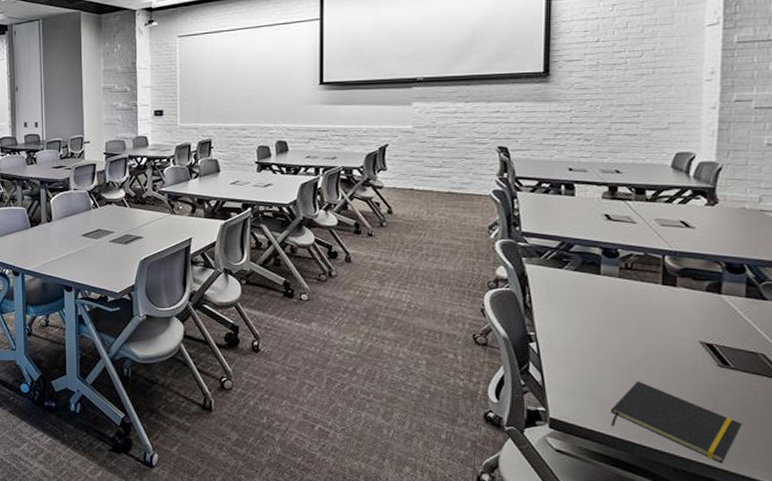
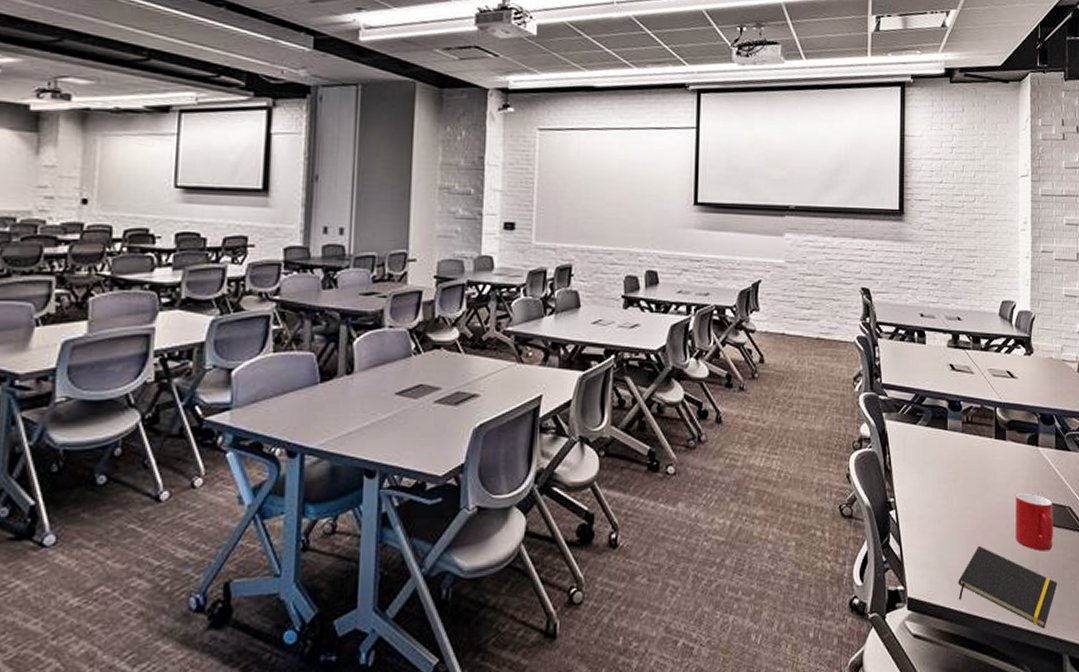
cup: none [686,336,740,393] -> present [1015,492,1053,551]

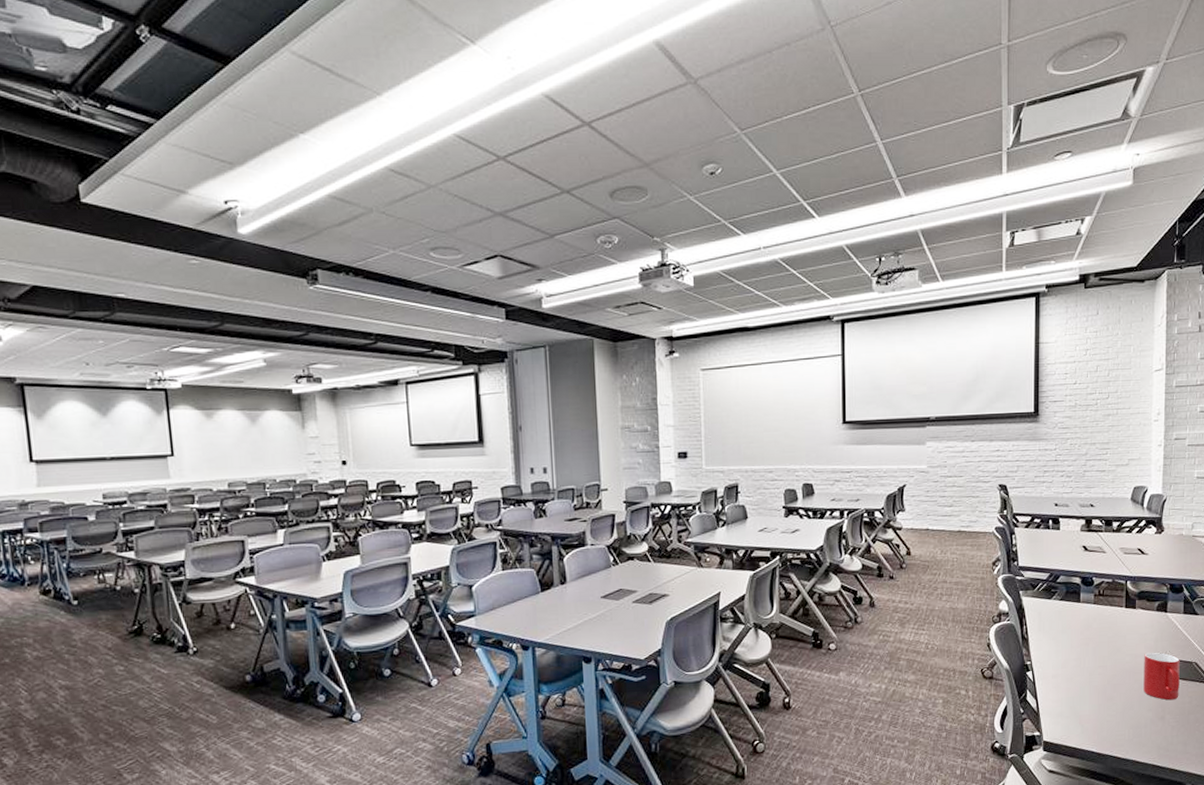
notepad: present [958,545,1058,629] -> none [1089,697,1183,763]

